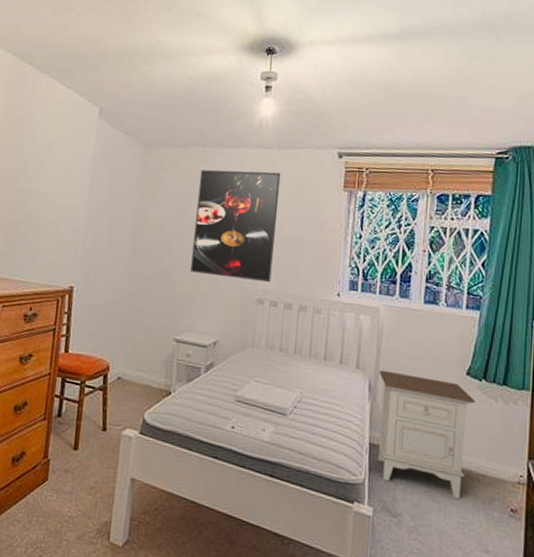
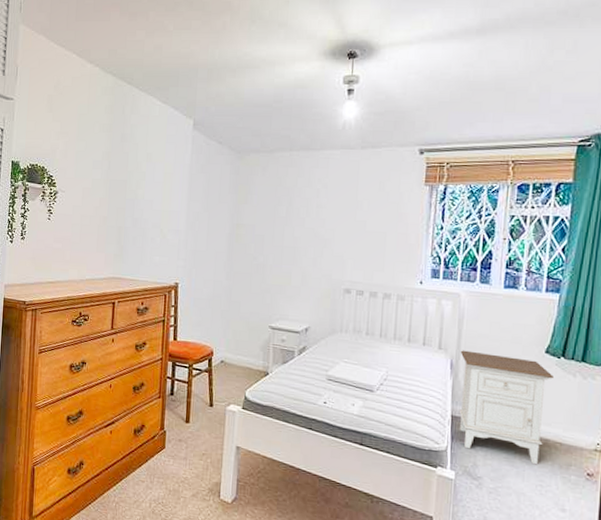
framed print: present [190,169,281,283] -> none [282,171,365,274]

